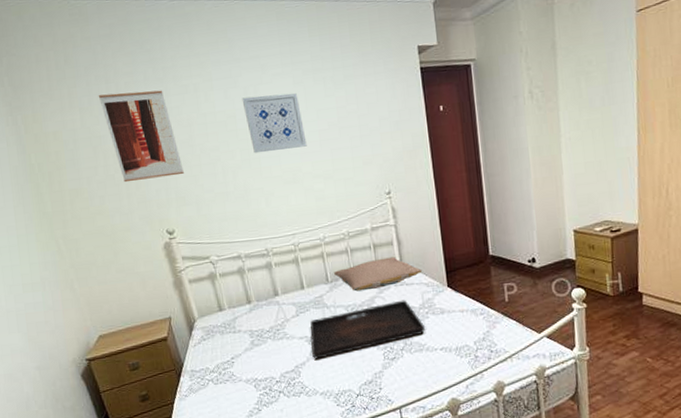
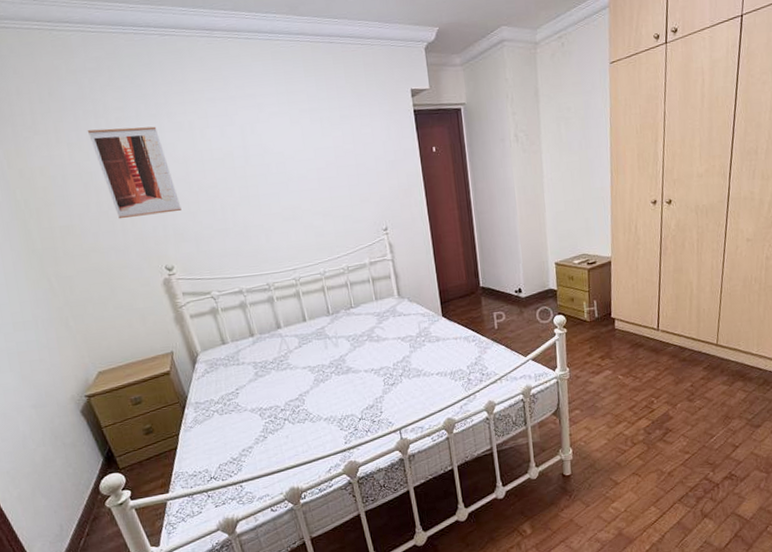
wall art: present [242,93,307,154] -> none [239,132,306,191]
serving tray: present [310,300,426,359] -> none [313,329,423,388]
pillow: present [333,257,421,292] -> none [334,289,418,323]

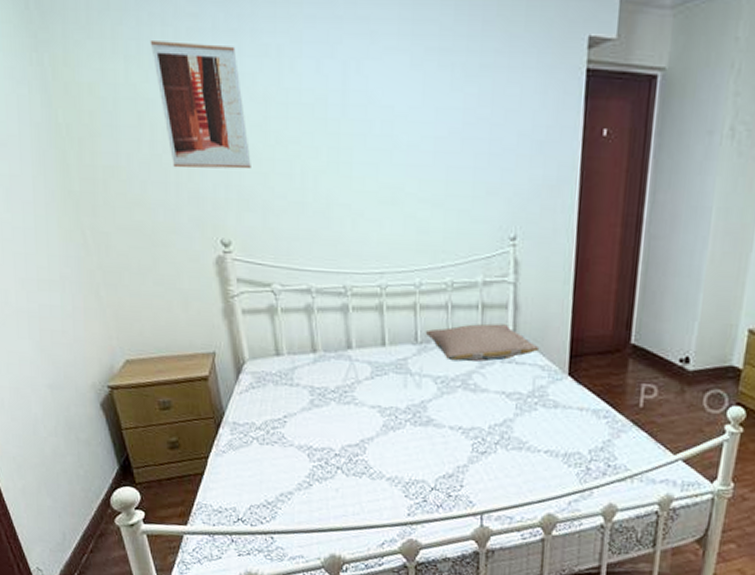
pillow: none [334,289,418,323] -> present [425,323,538,362]

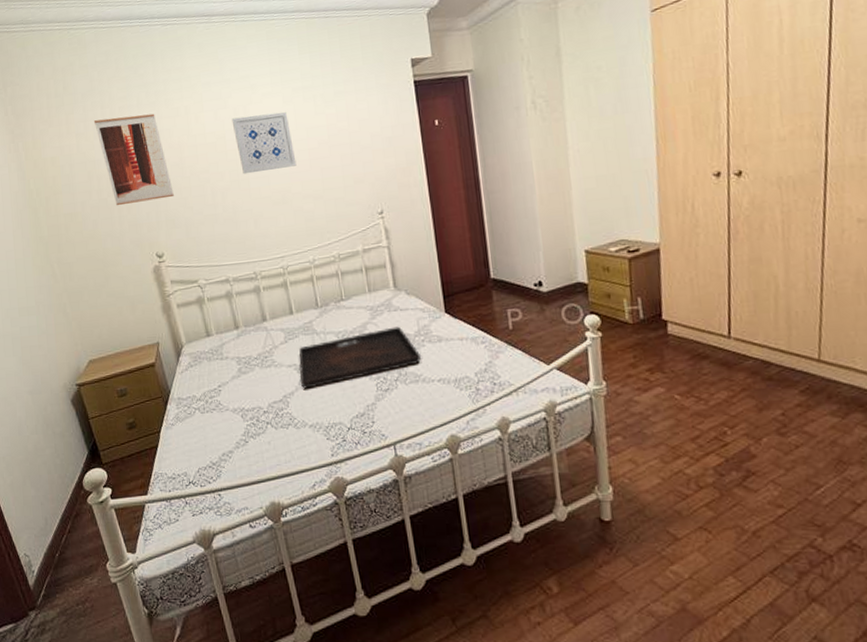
wall art: none [338,74,417,157] -> present [231,112,297,175]
serving tray: none [382,381,531,437] -> present [299,326,422,389]
pillow: present [425,323,538,362] -> none [323,280,417,317]

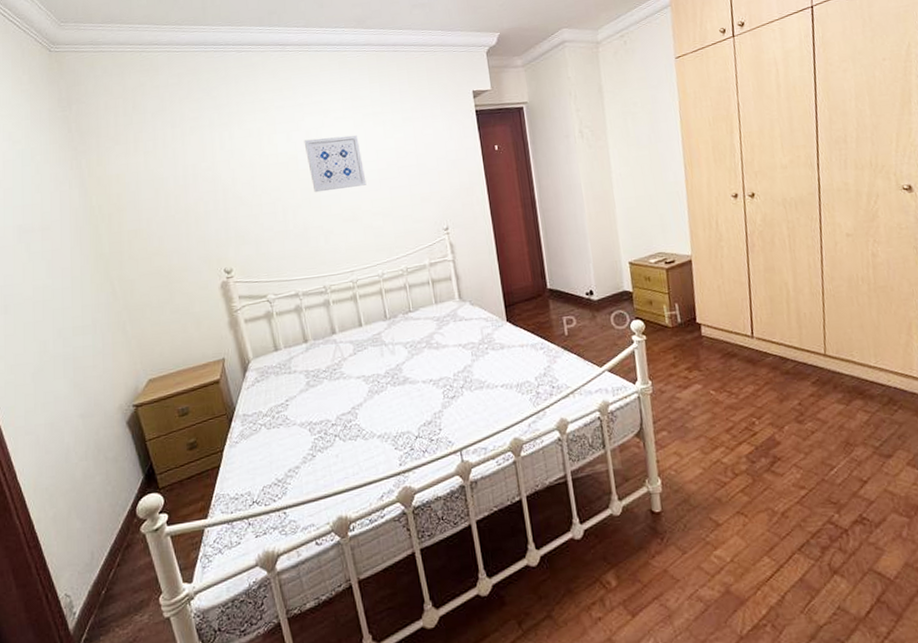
wall art: present [93,113,174,206] -> none [163,134,244,223]
serving tray: present [299,326,422,389] -> none [367,335,486,400]

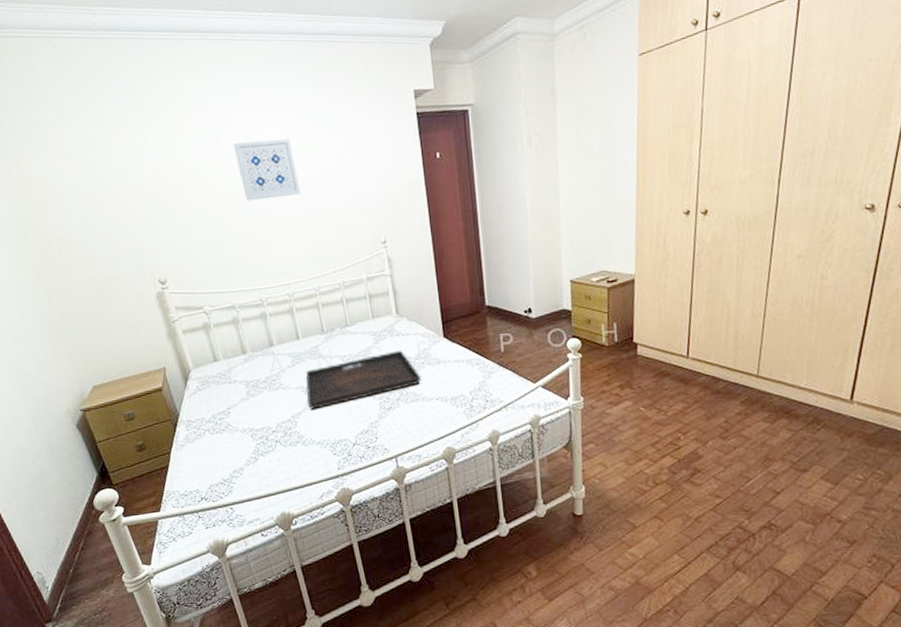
serving tray: none [367,335,486,400] -> present [306,350,422,409]

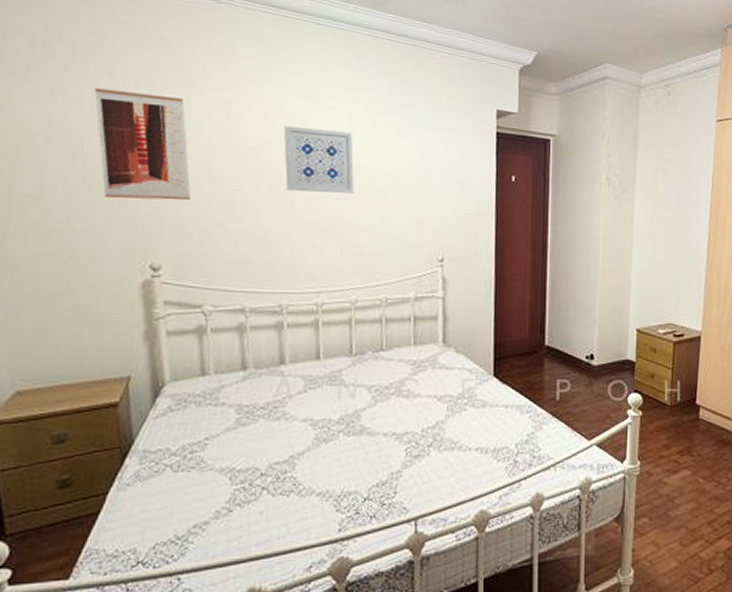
wall art: none [83,135,175,231] -> present [94,88,191,201]
serving tray: present [306,350,422,409] -> none [314,386,462,449]

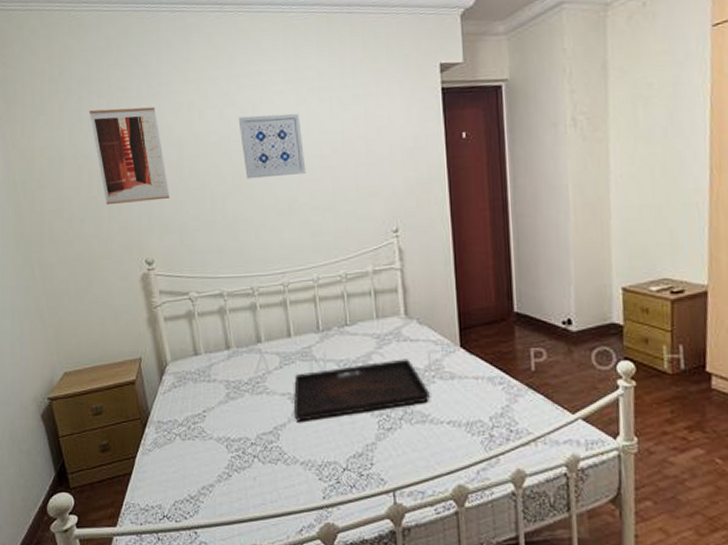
serving tray: none [314,386,462,449] -> present [293,359,431,421]

